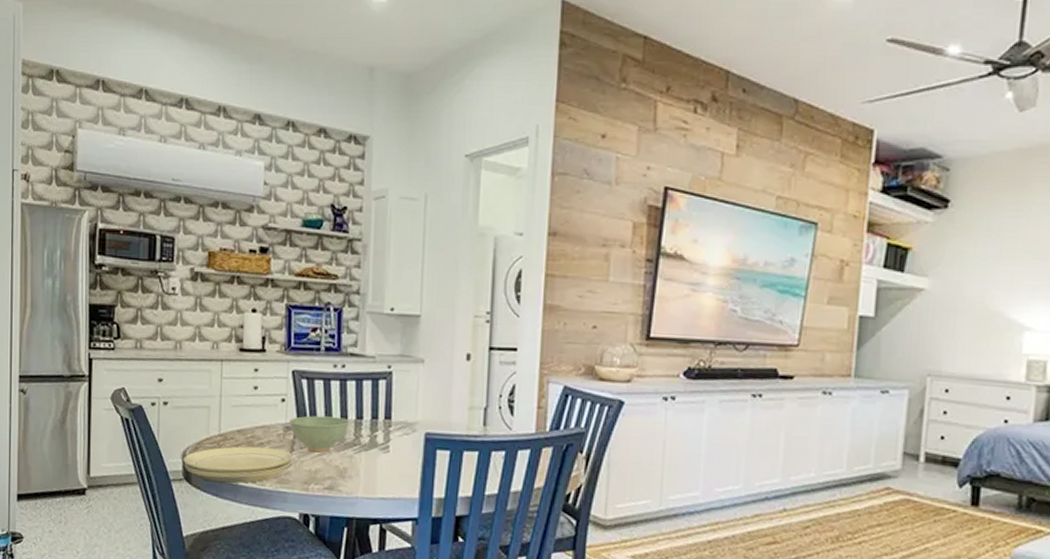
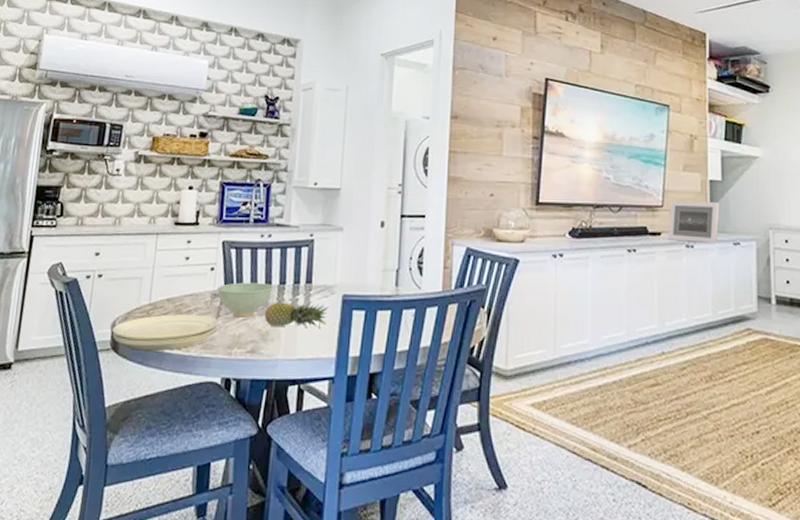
fruit: none [342,438,411,468] -> present [265,302,329,329]
picture frame: none [801,338,869,392] -> present [667,200,720,244]

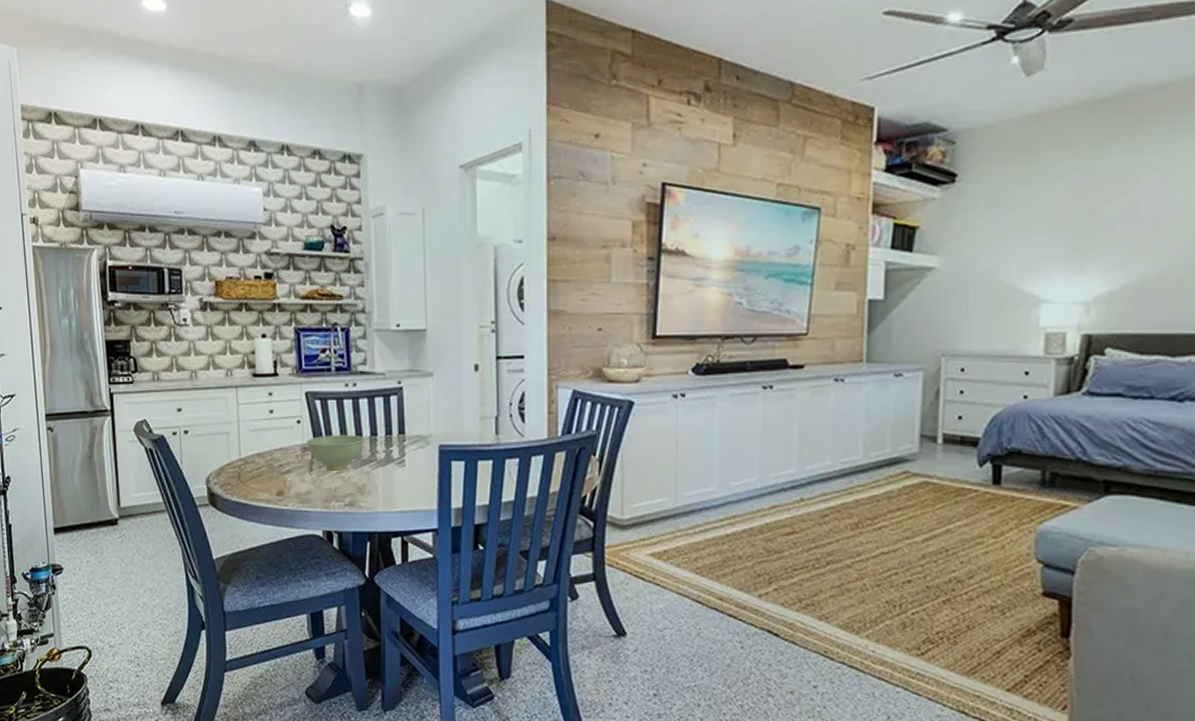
plate: present [112,314,218,352] -> none [208,469,313,506]
fruit: present [265,302,329,329] -> none [359,454,426,481]
picture frame: present [667,200,720,244] -> none [812,326,880,376]

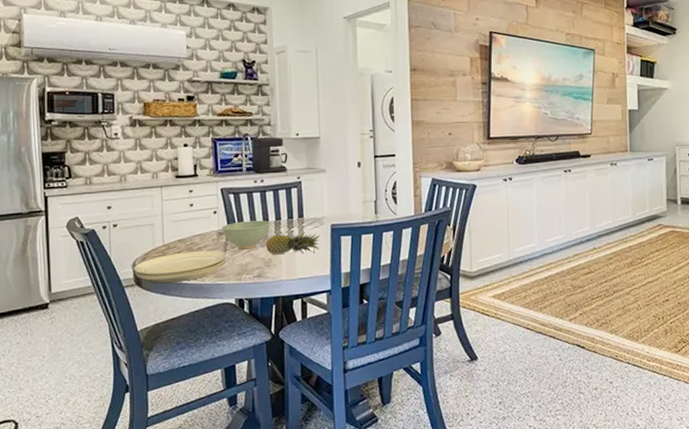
plate: none [208,469,313,506] -> present [134,251,227,284]
coffee maker: none [341,327,386,376] -> present [251,136,288,174]
fruit: none [359,454,426,481] -> present [266,233,320,255]

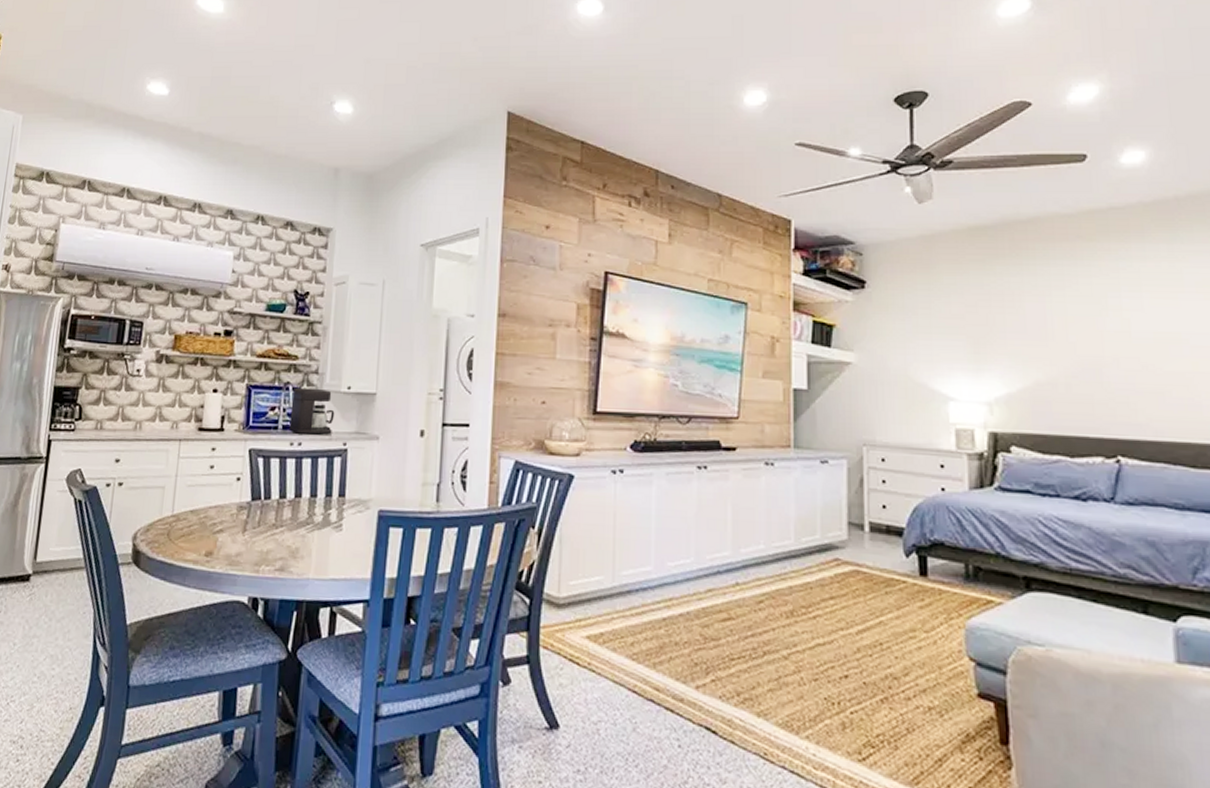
plate: present [134,251,227,284] -> none [133,527,245,567]
bowl: present [221,220,271,250] -> none [243,494,304,532]
fruit: present [266,233,320,255] -> none [294,516,364,547]

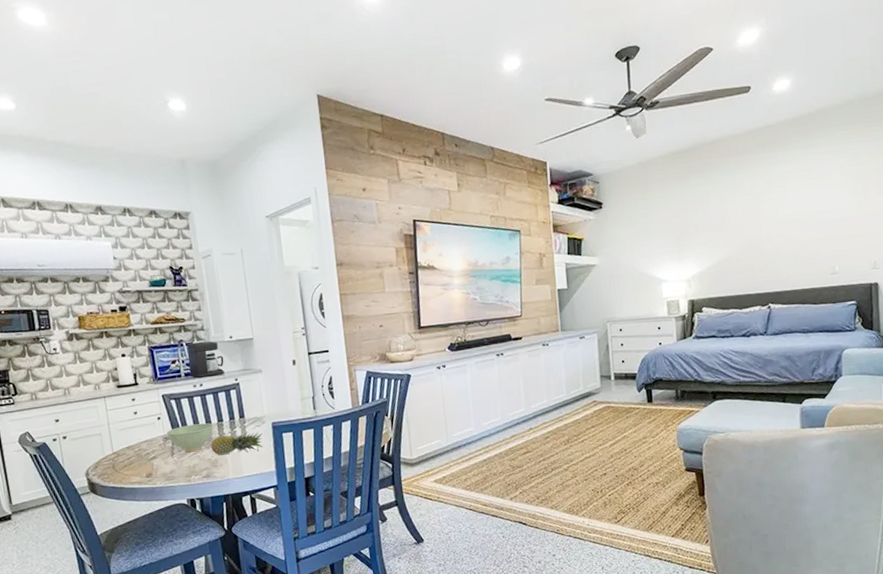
bowl: none [243,494,304,532] -> present [166,423,214,453]
fruit: none [294,516,364,547] -> present [211,432,263,456]

